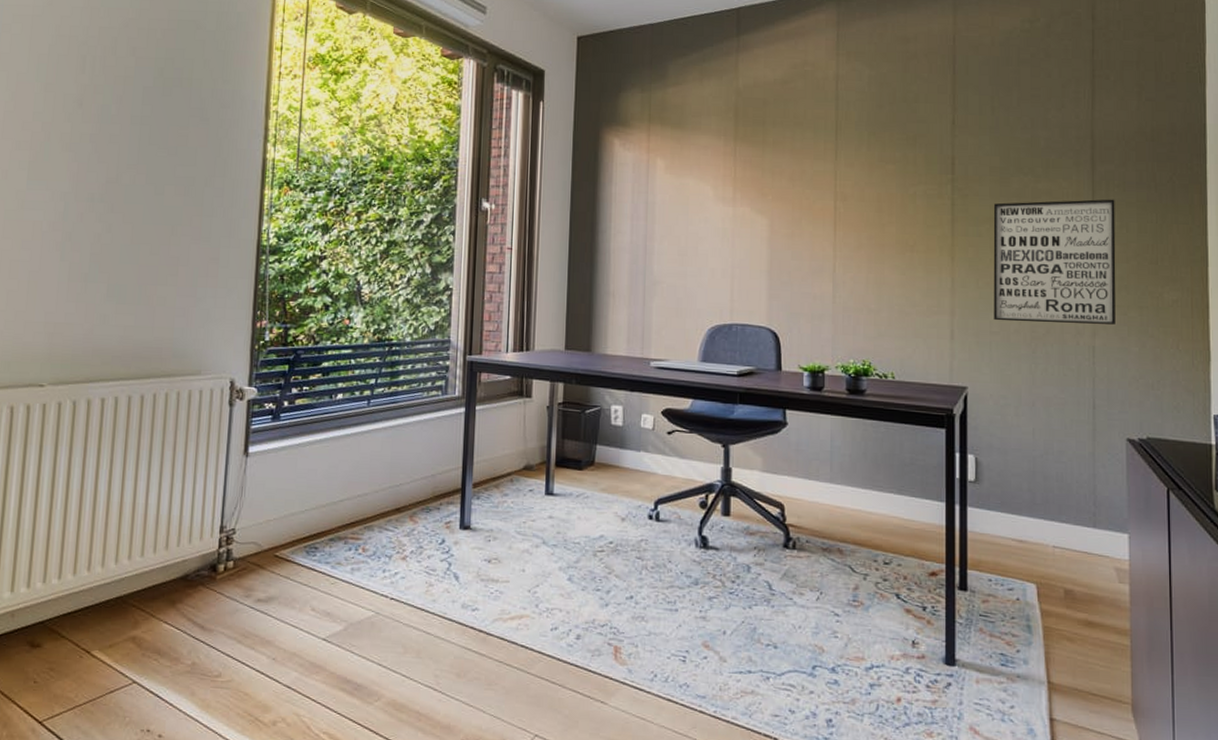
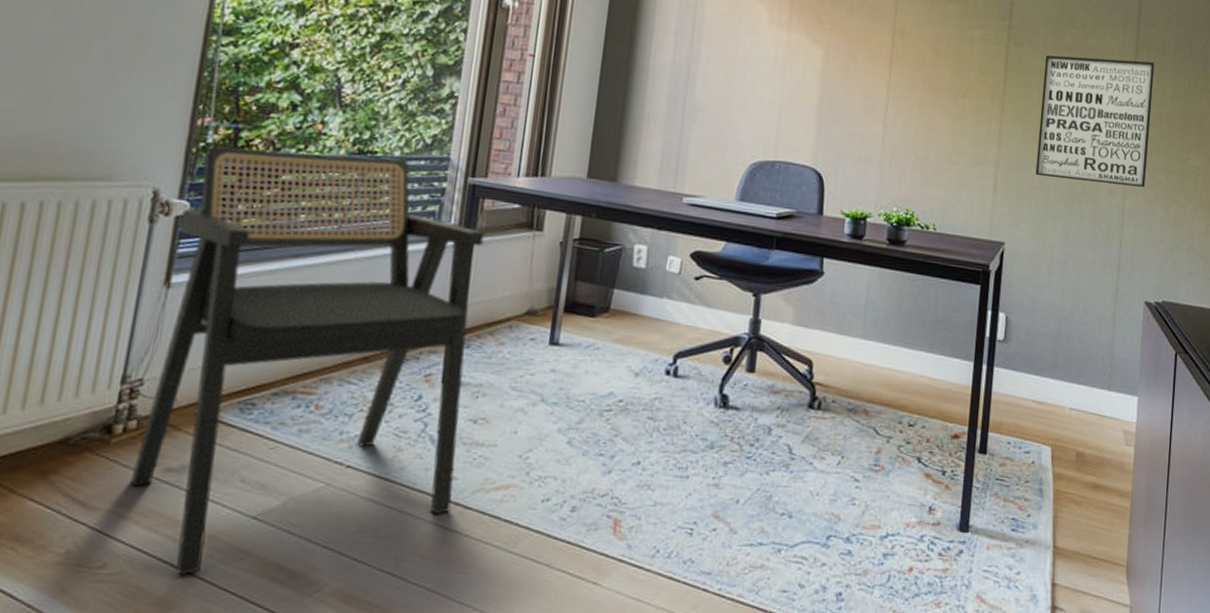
armchair: none [232,342,484,685] -> present [130,146,485,576]

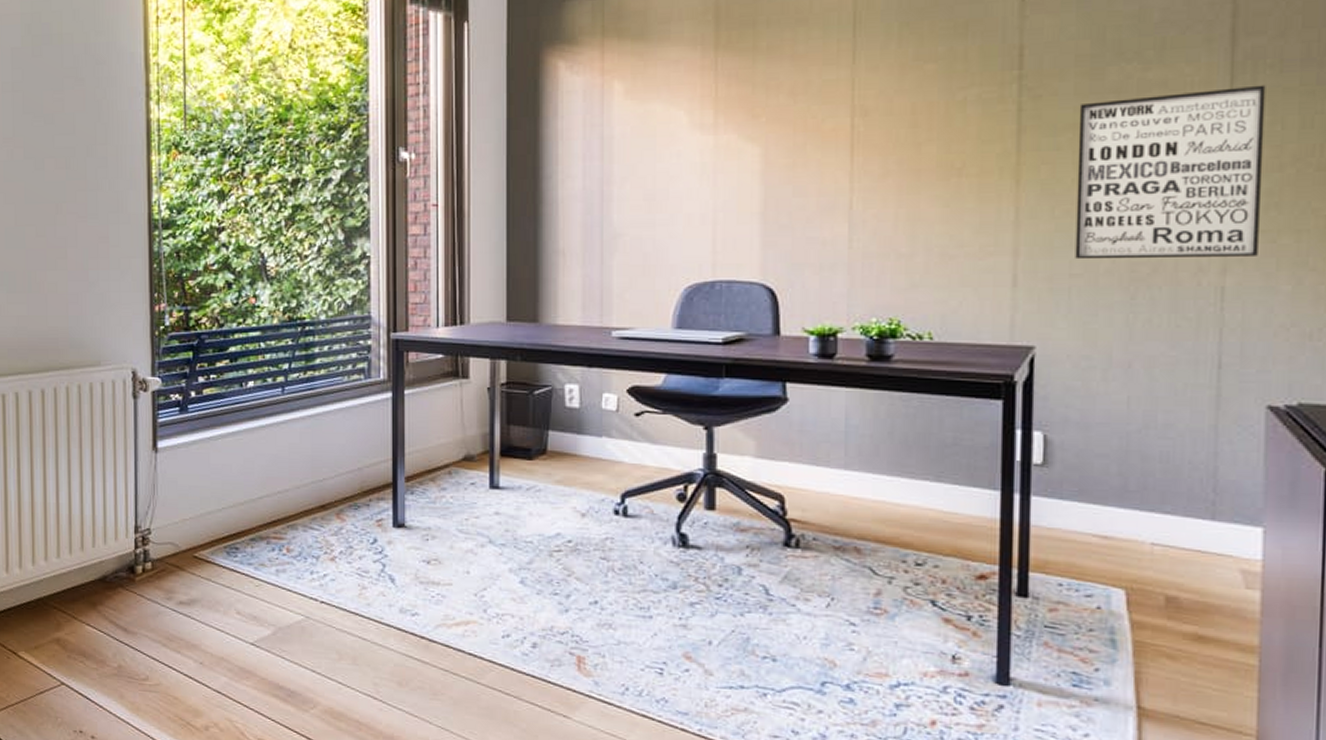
armchair: present [130,146,485,576] -> none [154,322,417,689]

